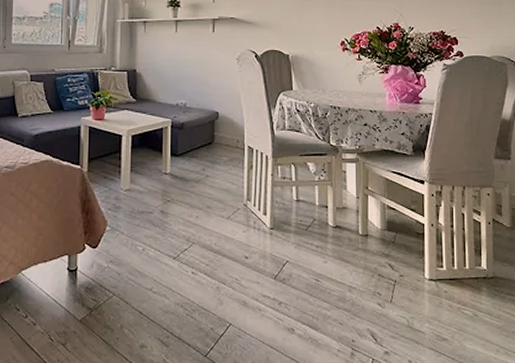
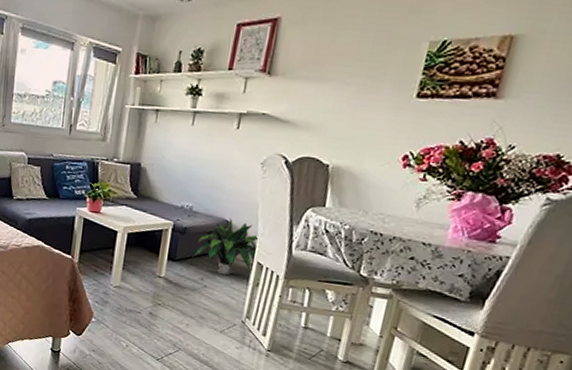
potted plant: none [192,110,247,163] -> present [192,219,261,275]

